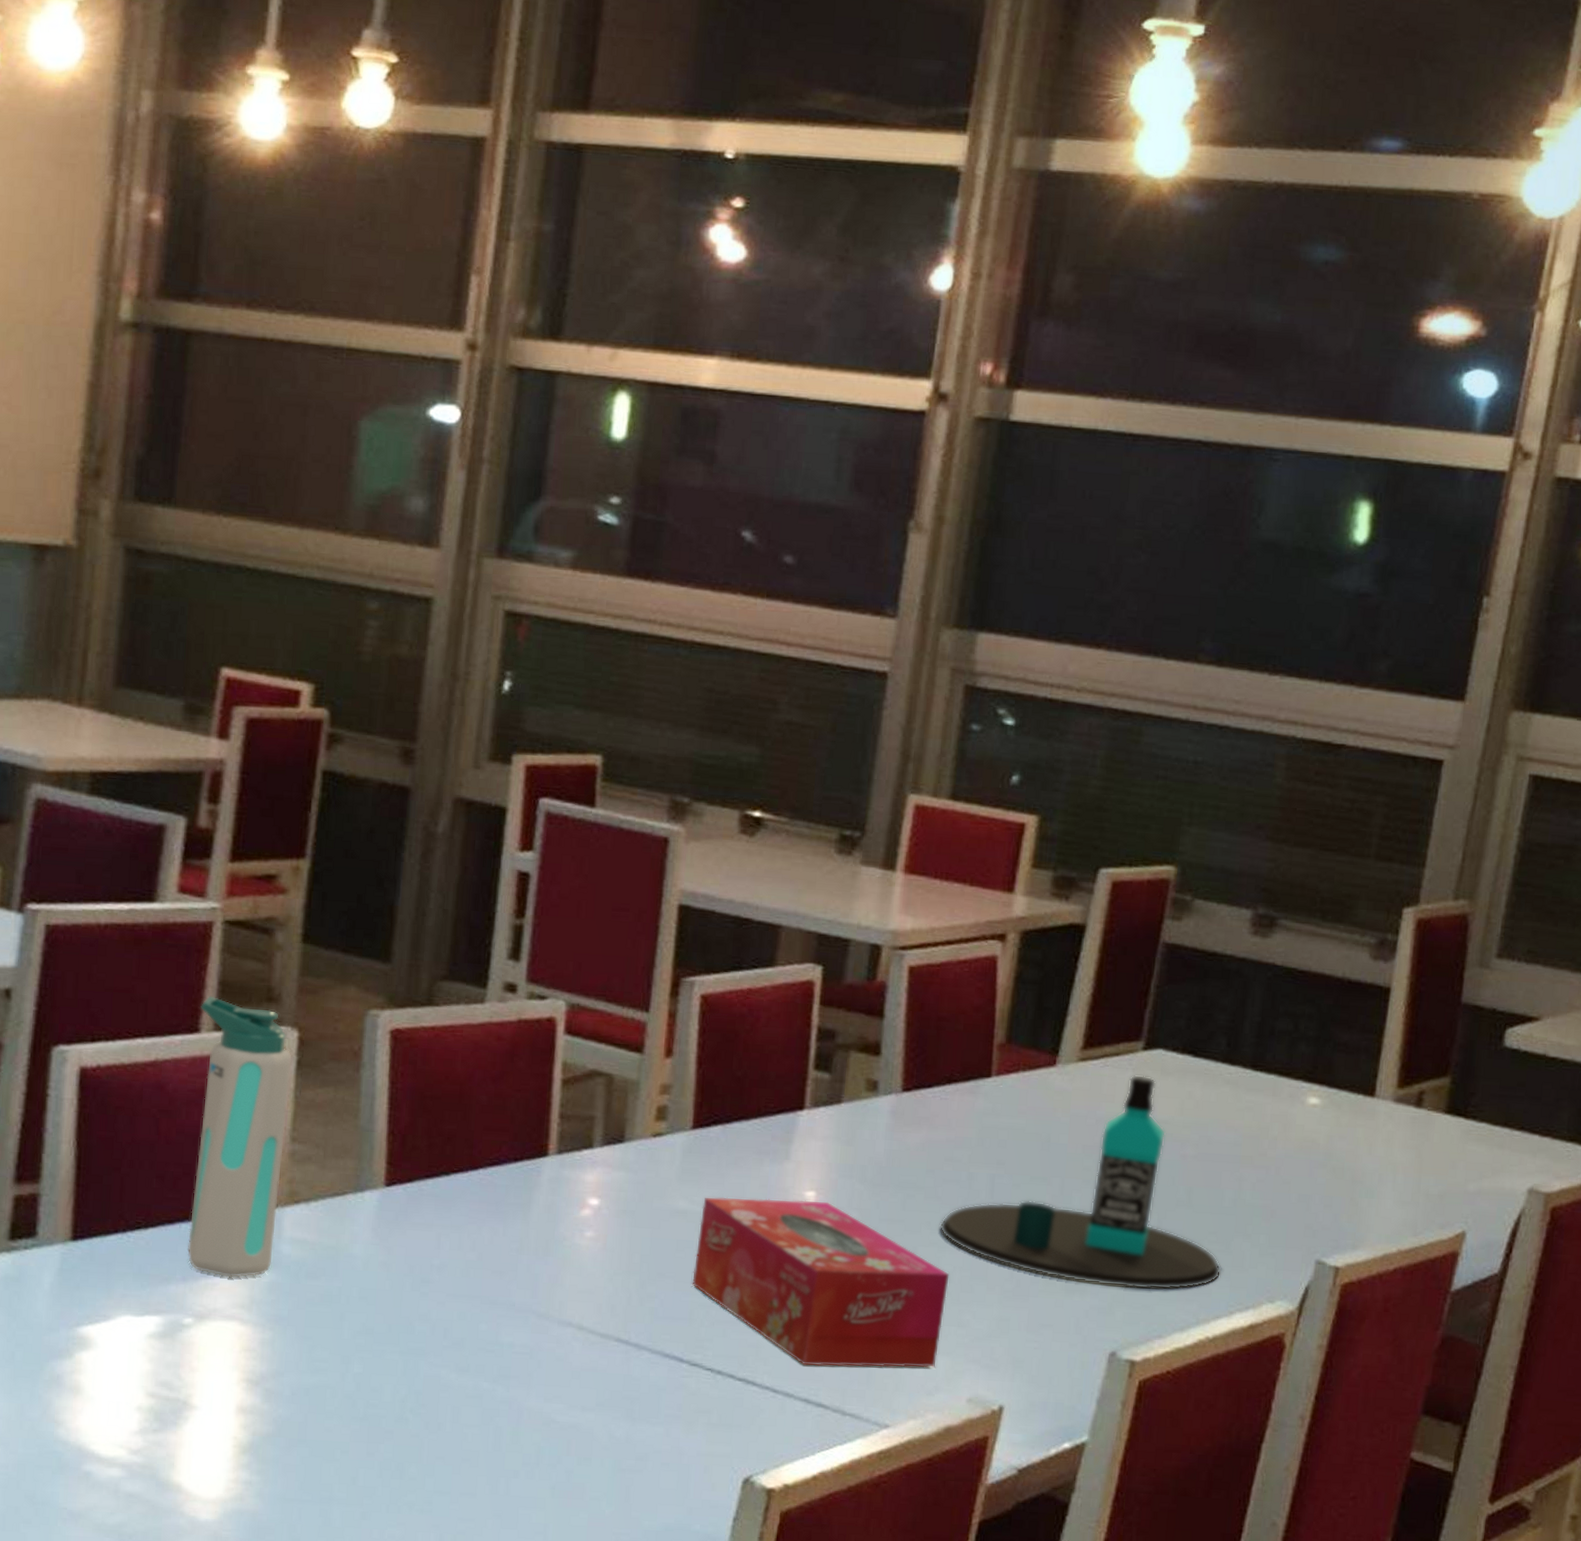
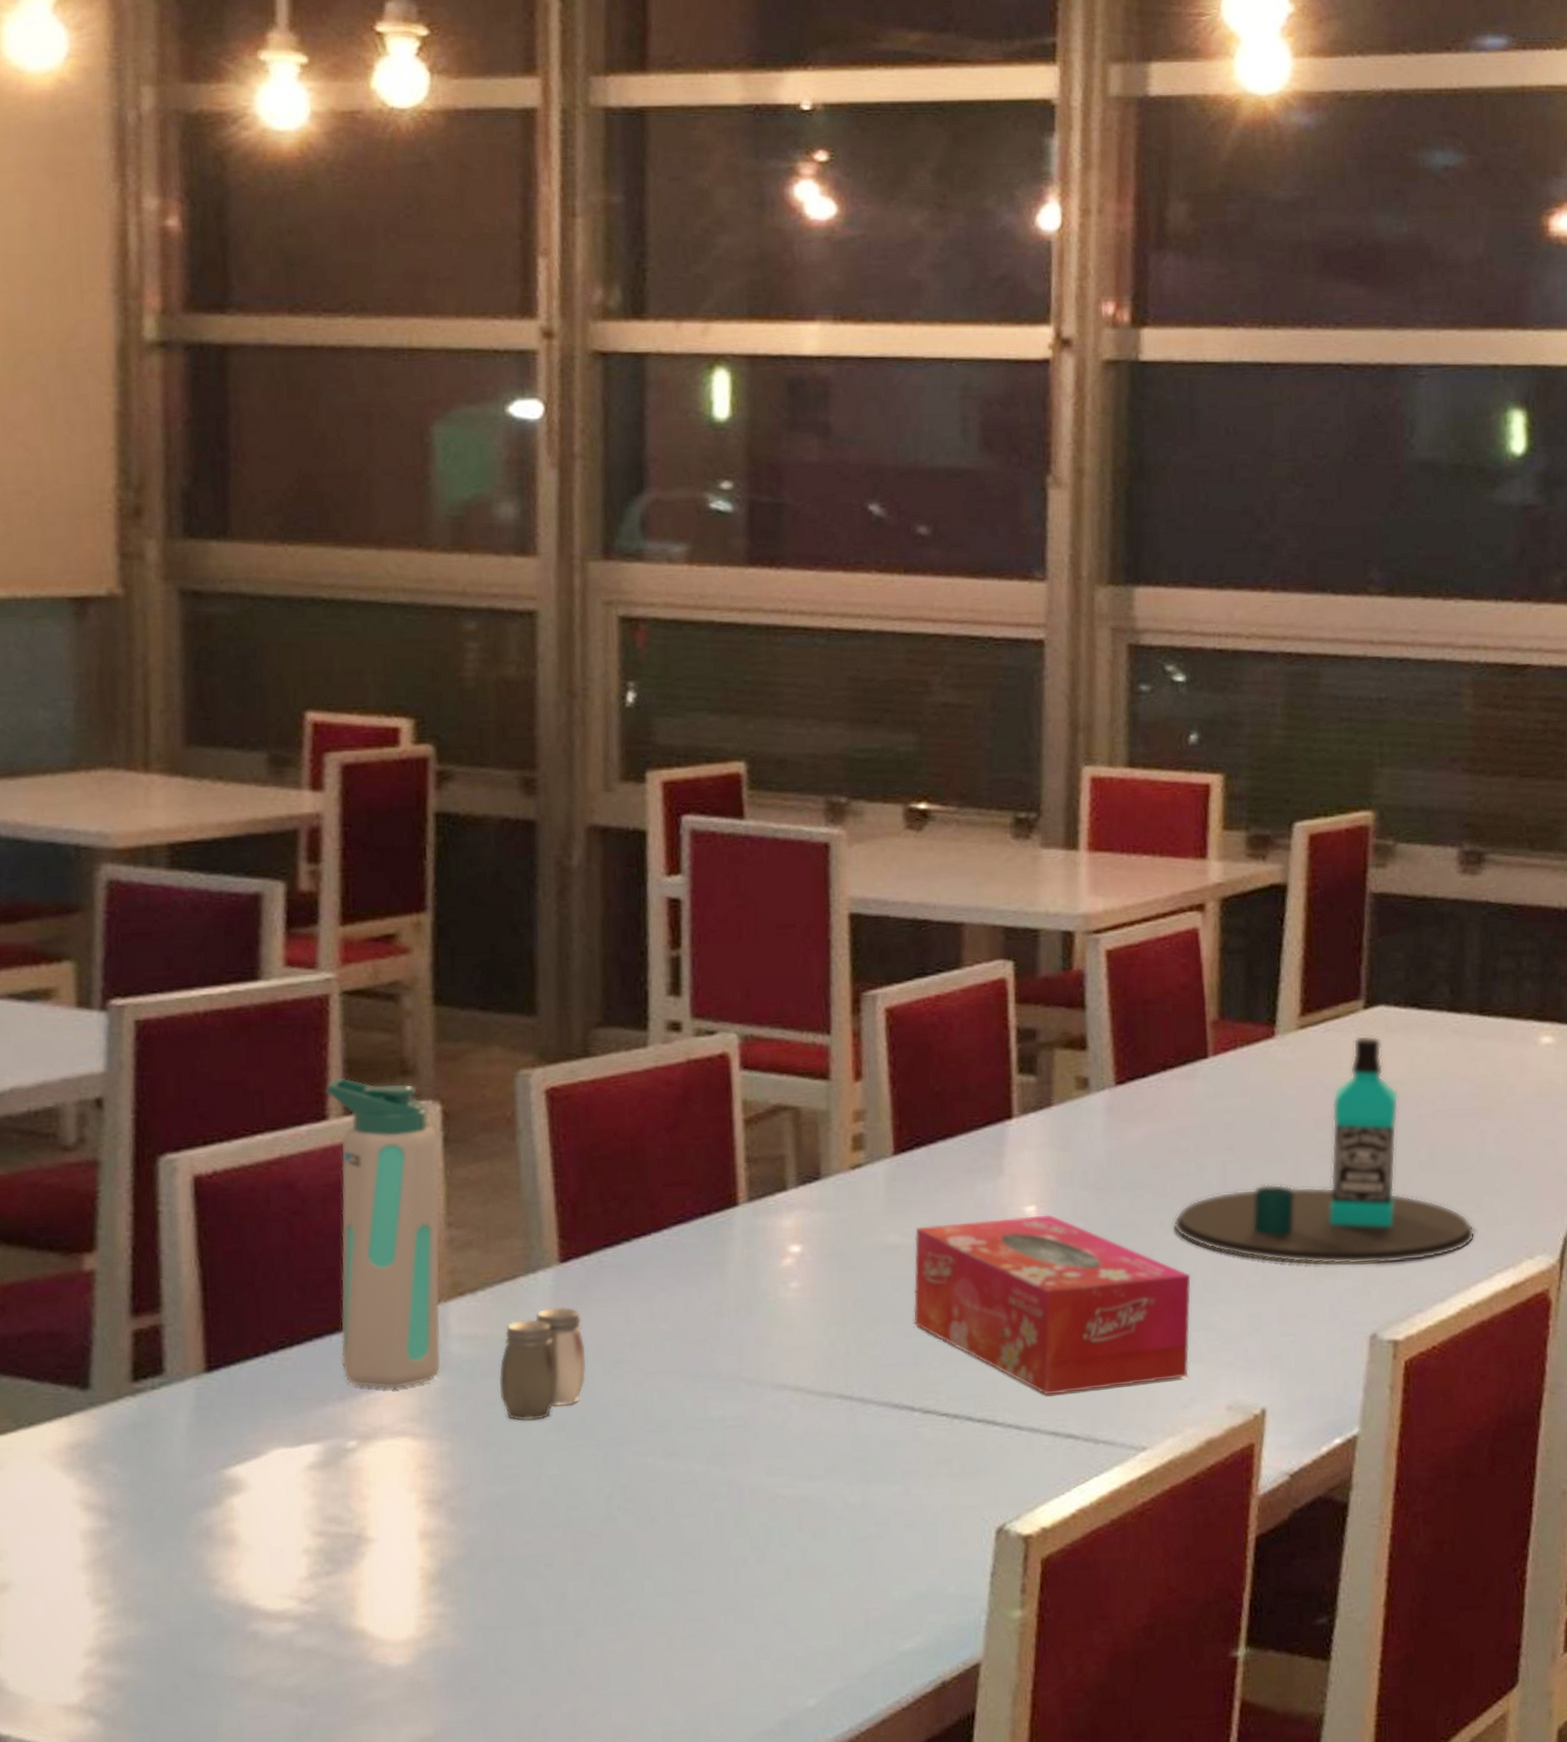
salt and pepper shaker: none [320,1224,399,1323] -> present [498,1306,587,1421]

